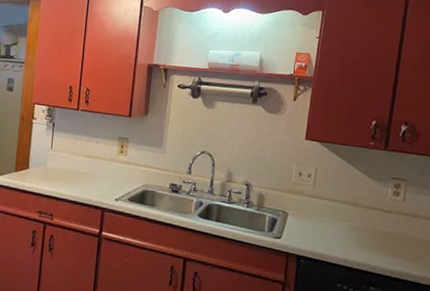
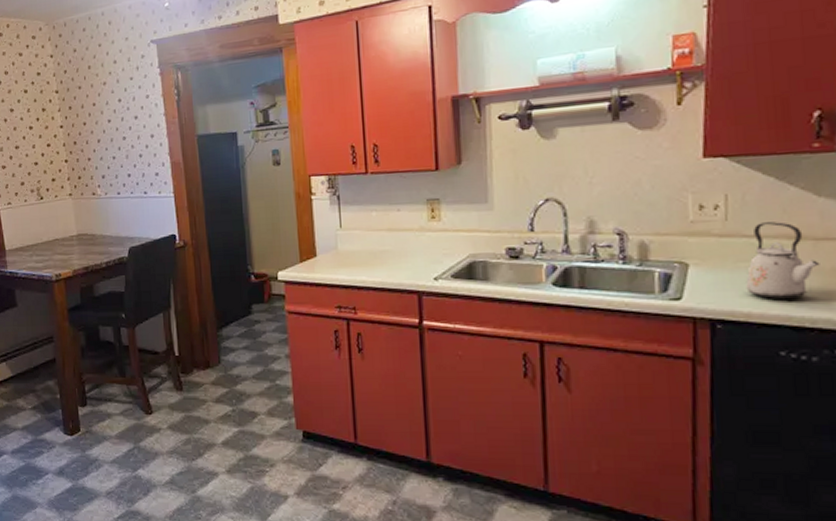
kettle: none [321,191,366,248] -> present [746,222,820,301]

